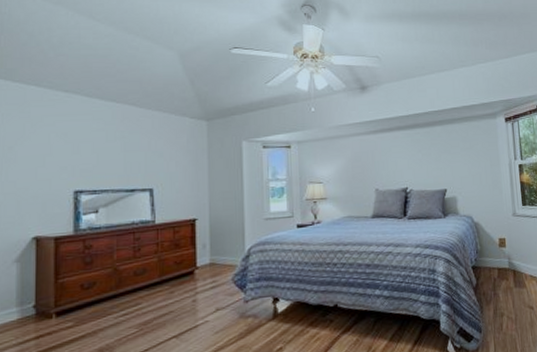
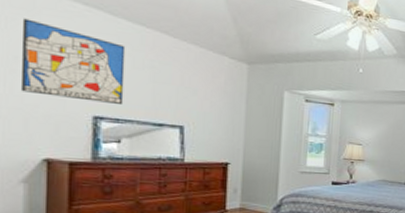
wall art: none [13,112,100,178] -> present [20,18,126,104]

